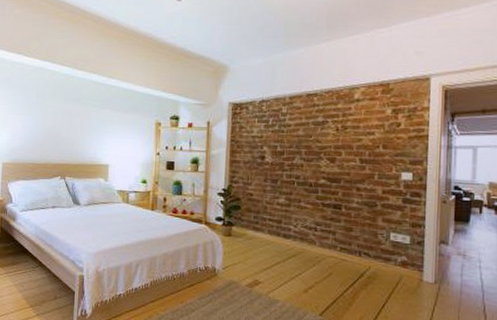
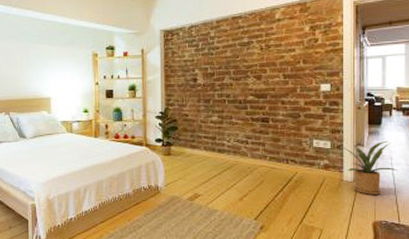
house plant: none [416,241,486,301] -> present [336,141,397,195]

